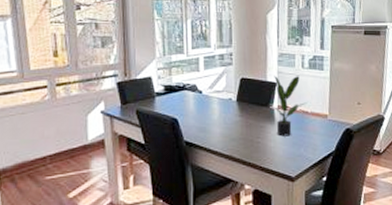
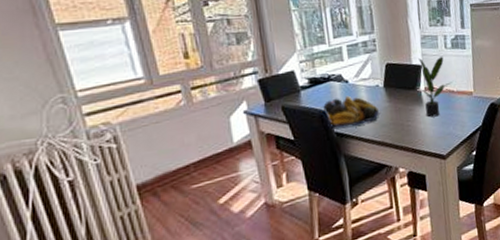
fruit bowl: none [176,106,229,137] -> present [323,95,379,128]

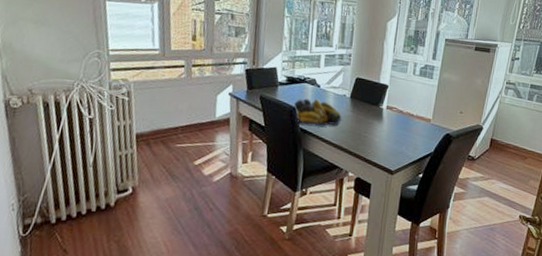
potted plant: present [418,56,452,118] -> none [381,79,413,135]

